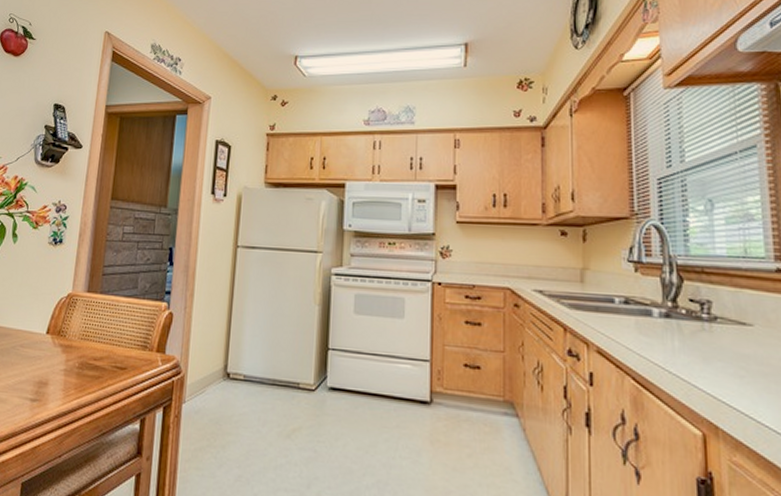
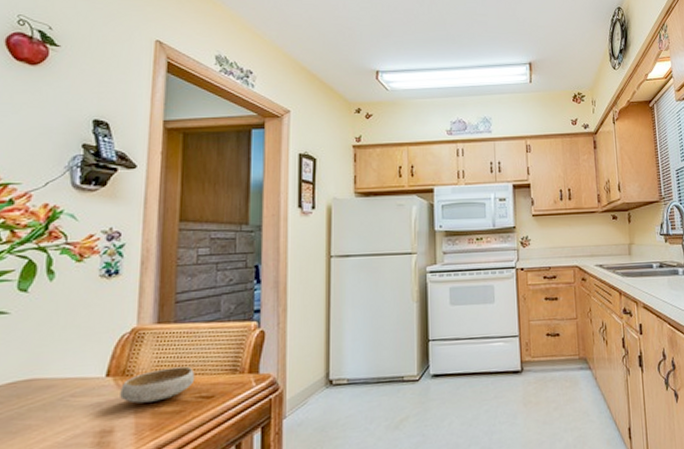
bowl: none [55,334,113,364] -> present [120,366,195,404]

